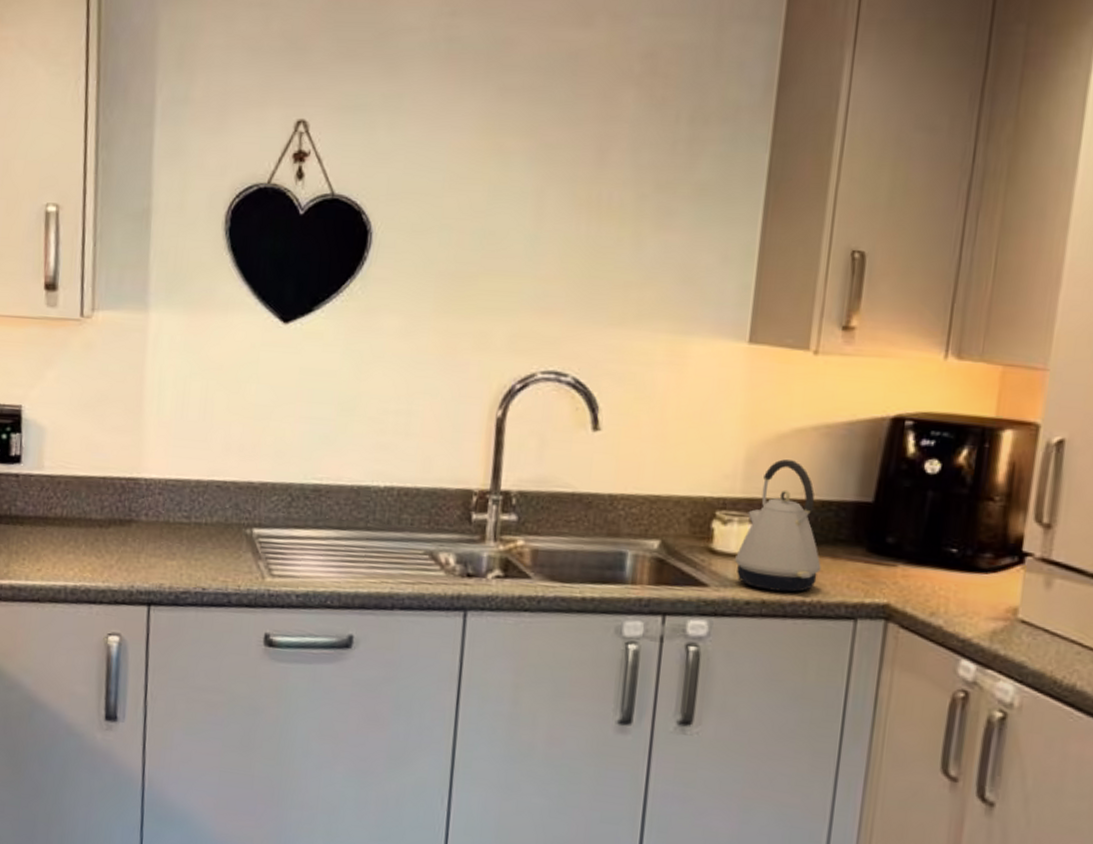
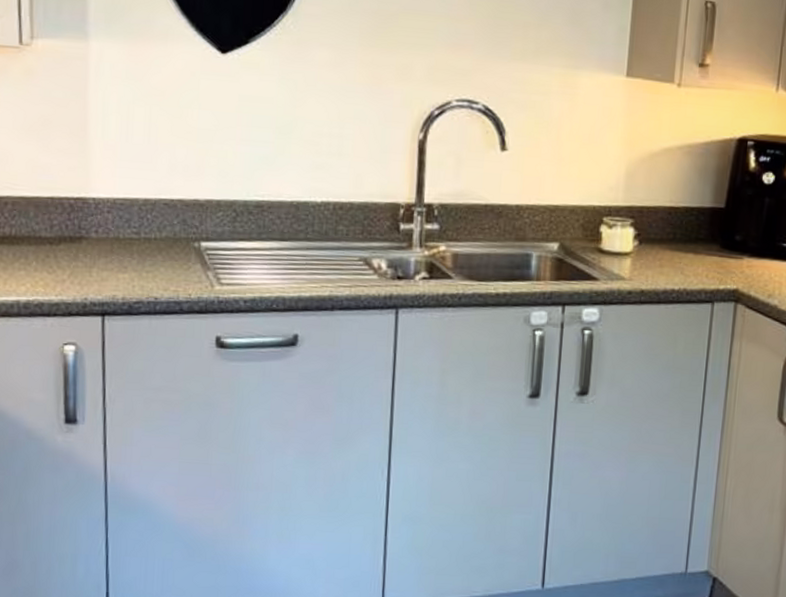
kettle: present [735,459,821,593] -> none [619,173,686,283]

